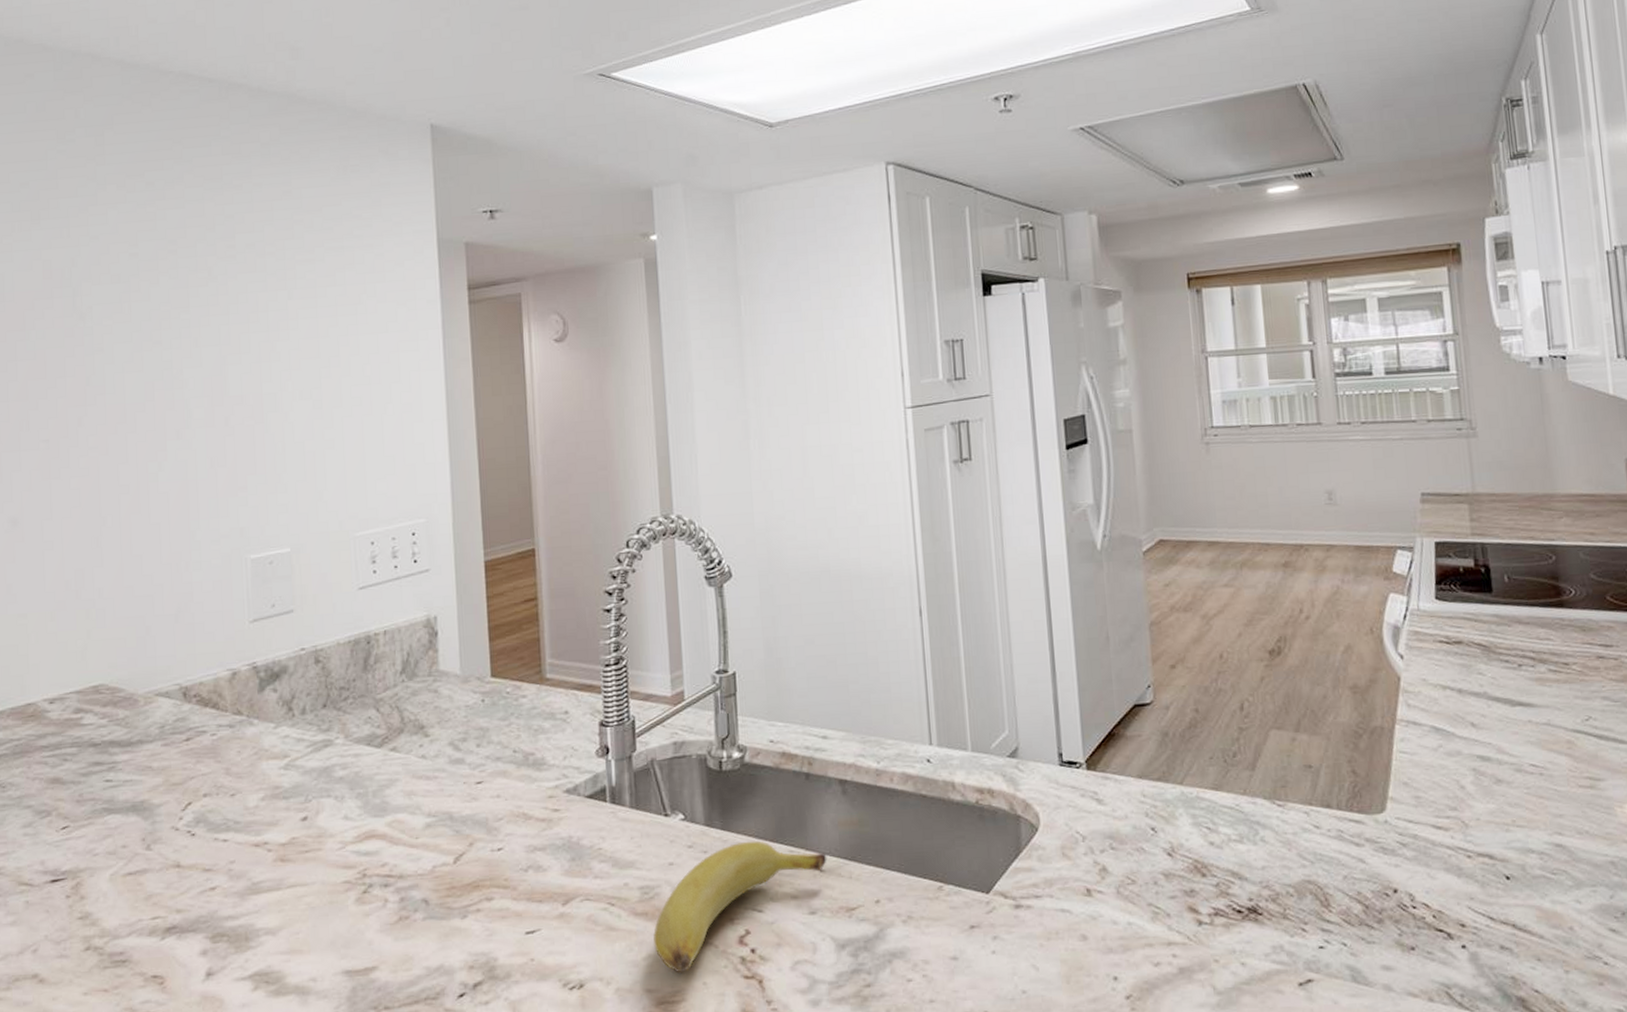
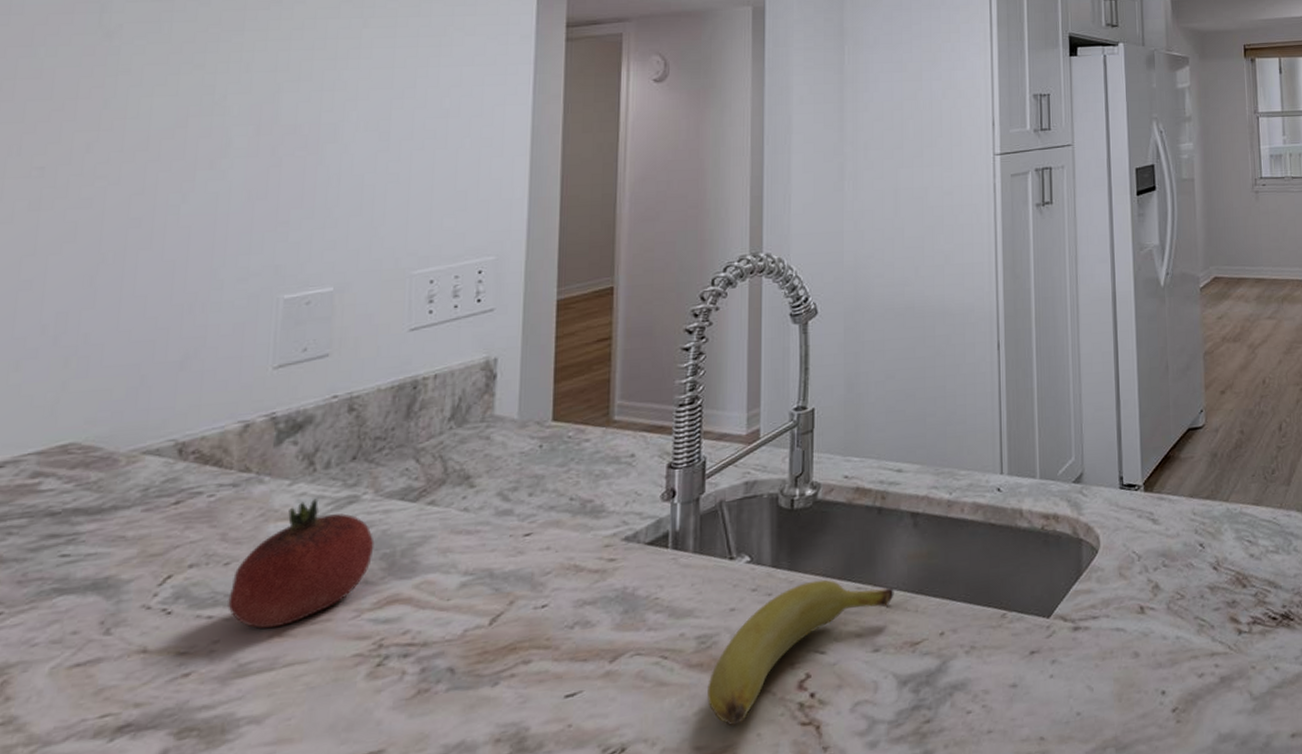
fruit: none [237,741,350,854] -> present [228,499,375,629]

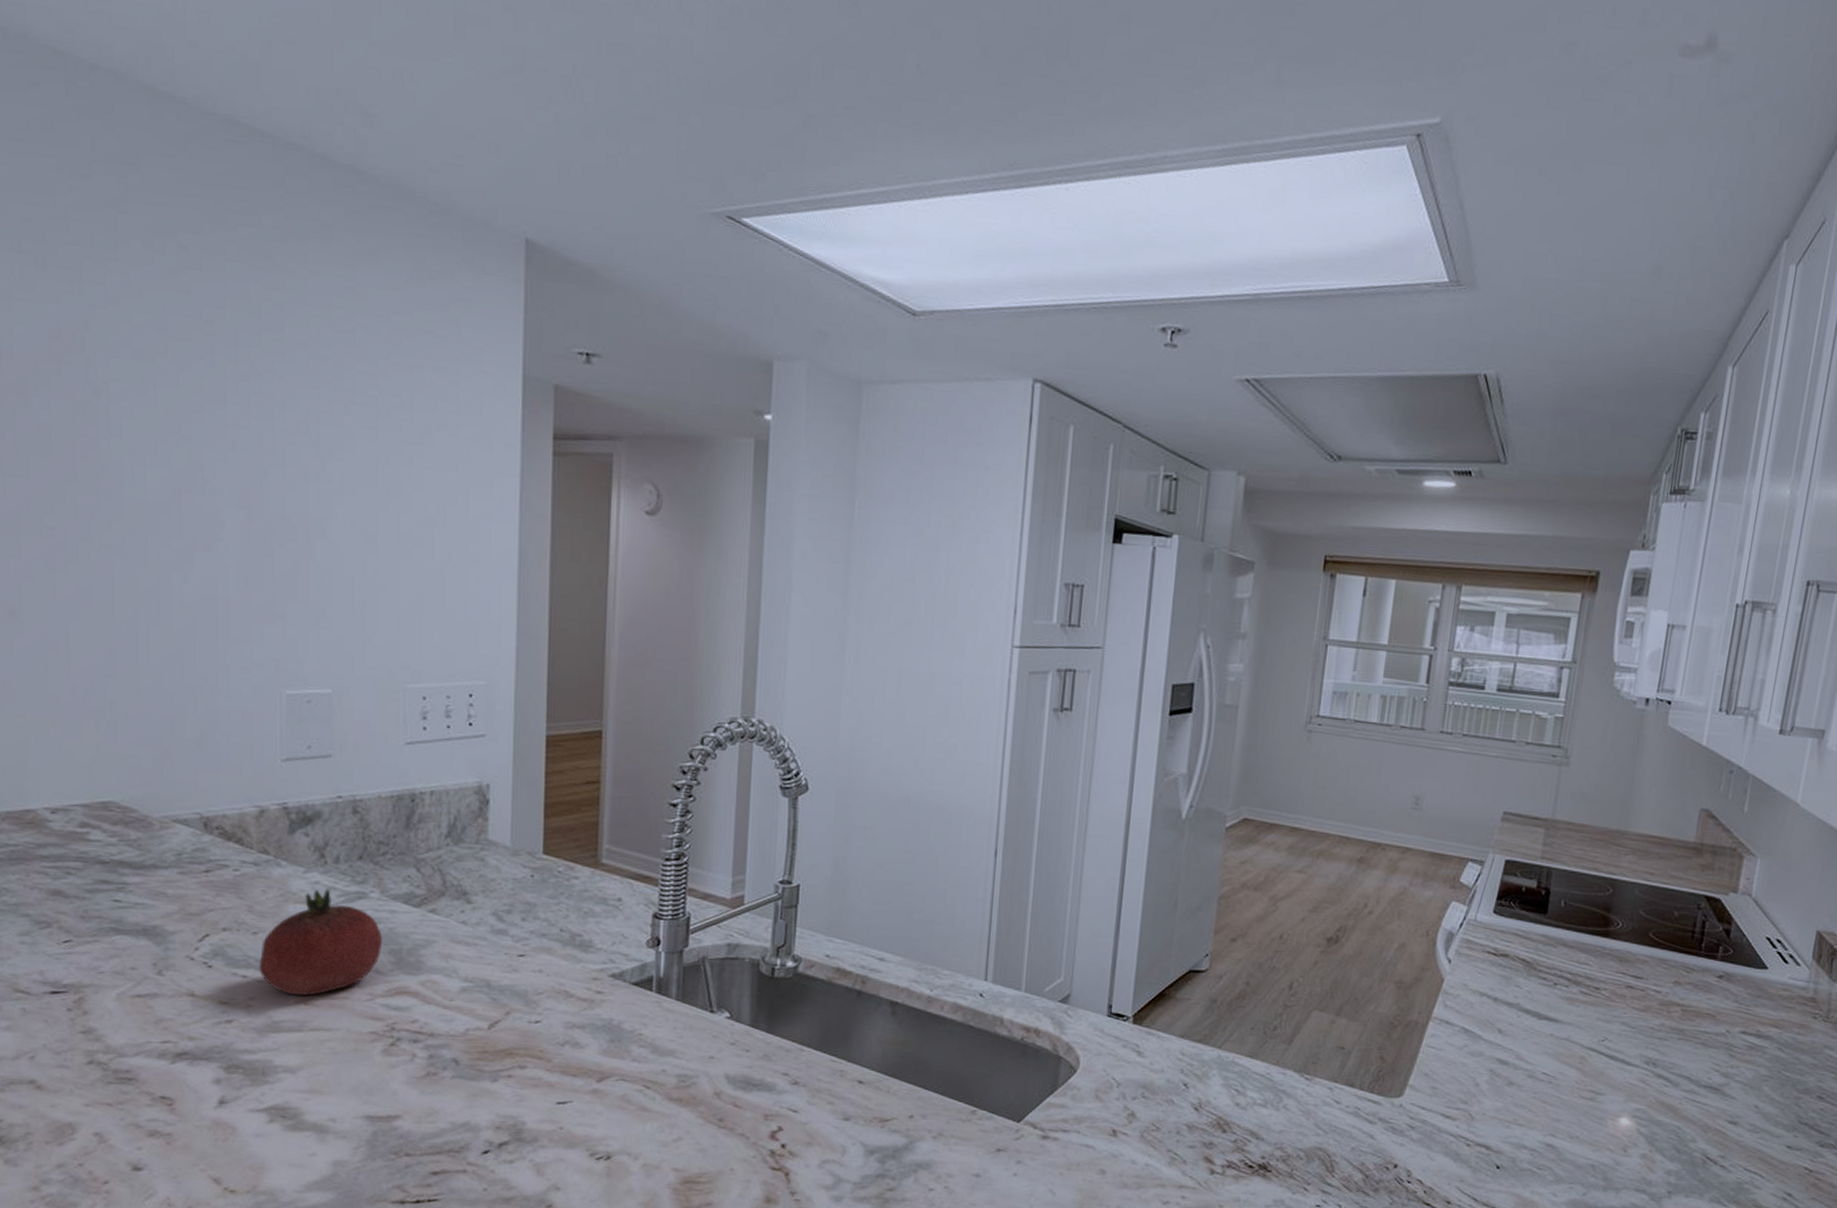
banana: present [707,579,894,727] -> none [686,1046,868,1158]

